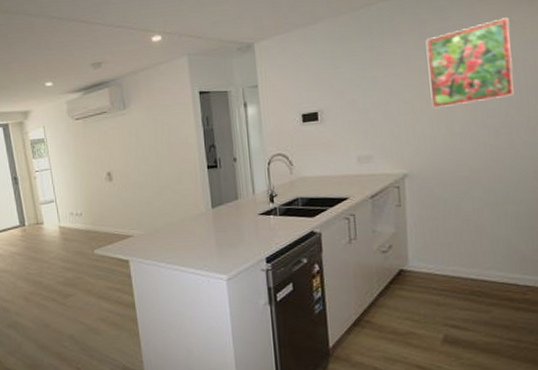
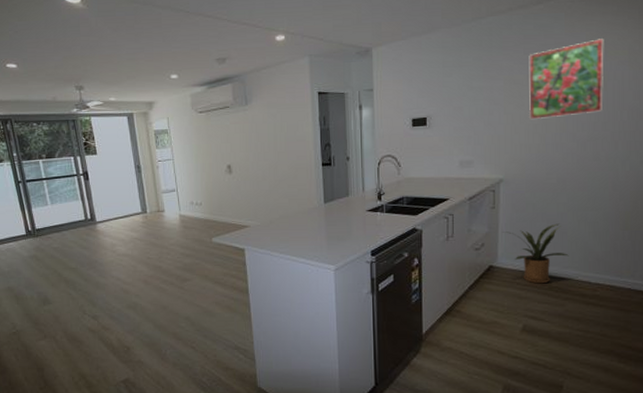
house plant: none [412,220,491,288] -> present [503,223,569,284]

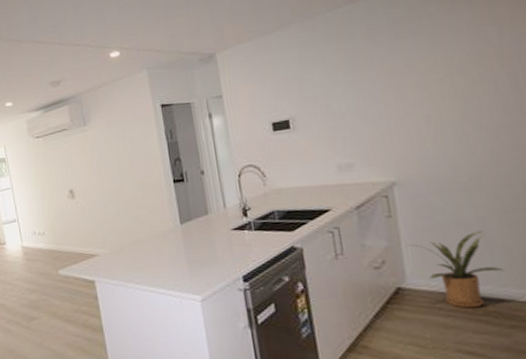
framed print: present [528,39,604,120] -> none [403,11,512,111]

